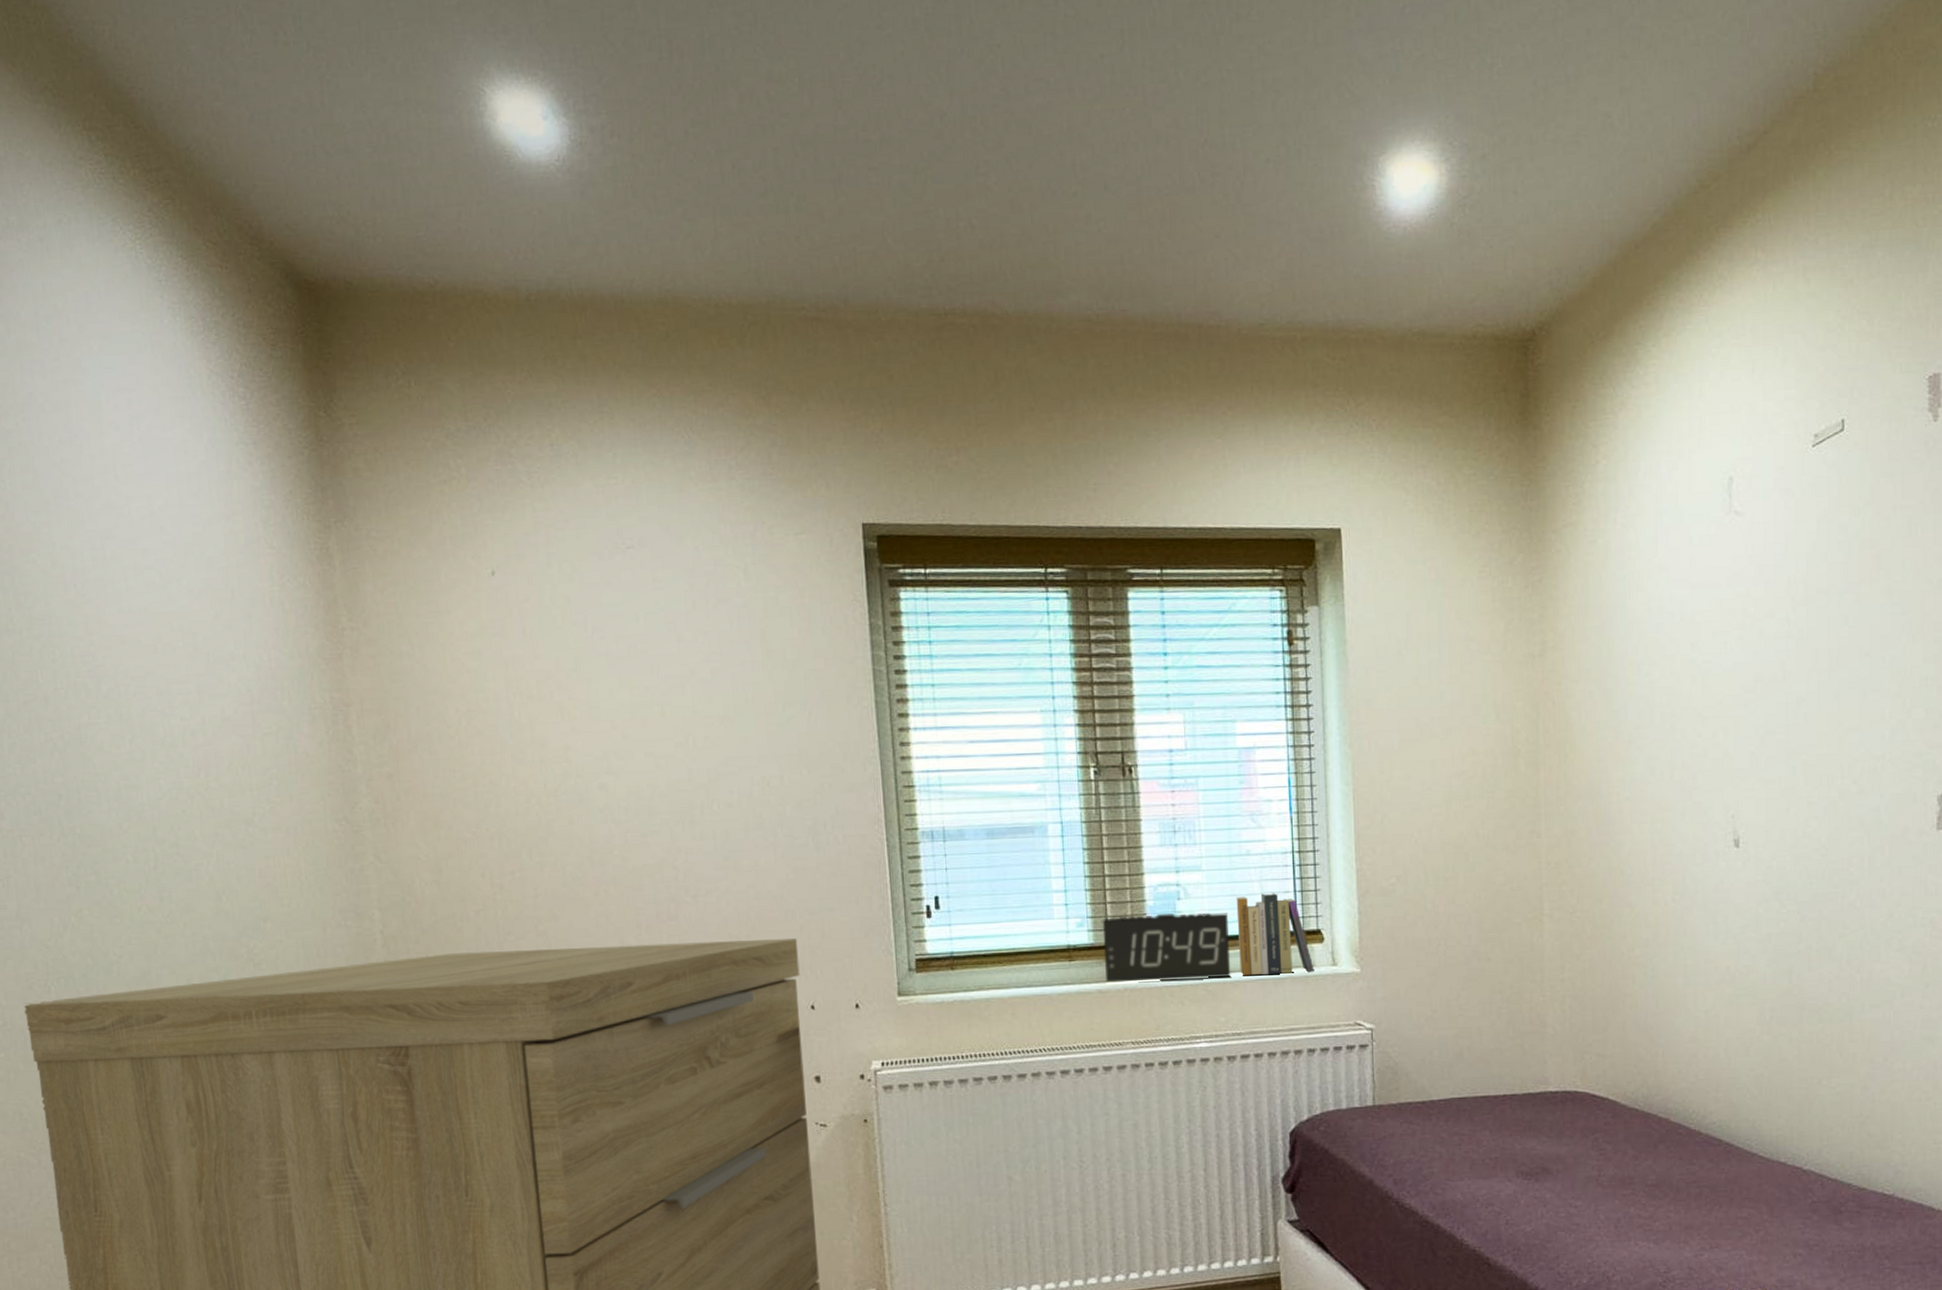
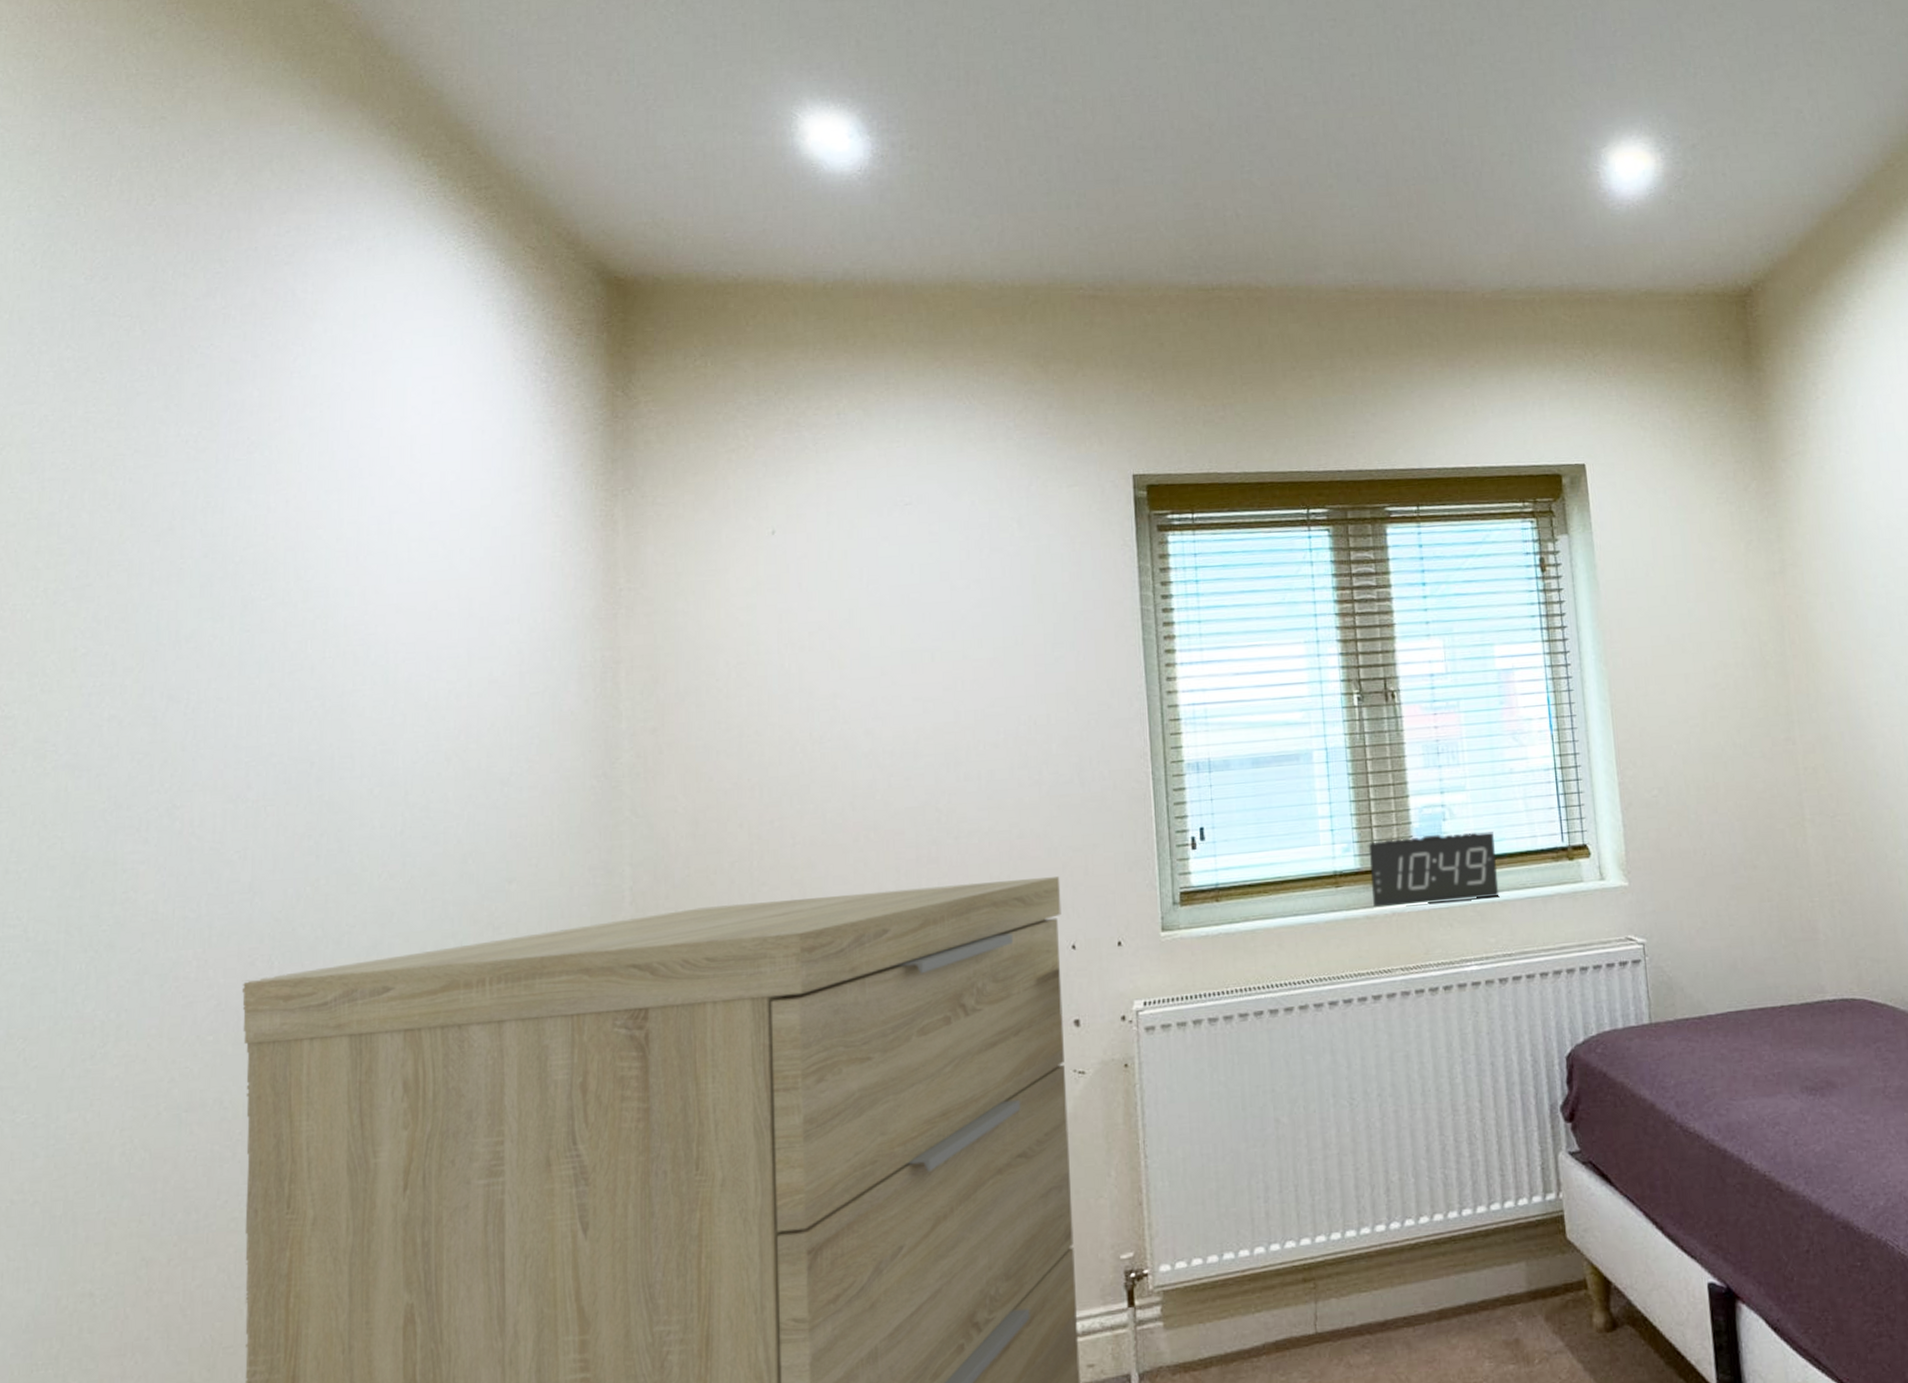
books: present [1236,893,1314,976] -> none [1501,810,1583,895]

